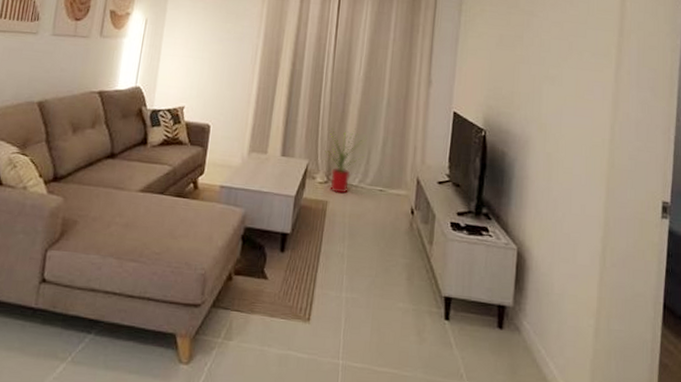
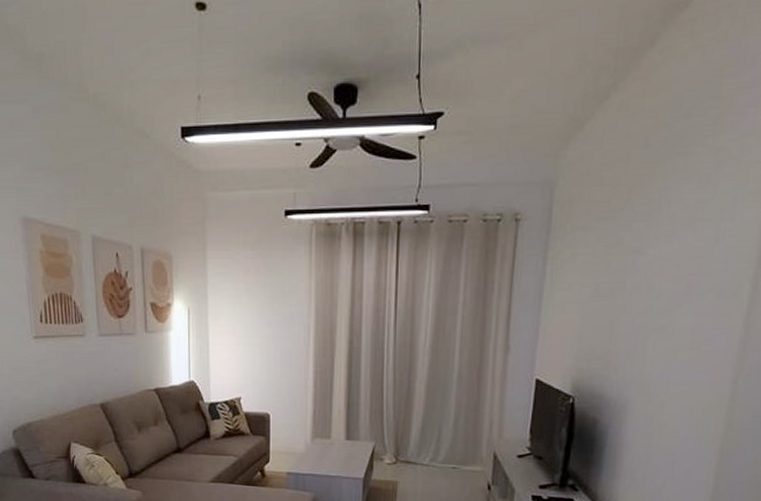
house plant: present [324,127,364,194] -> none [391,406,435,473]

